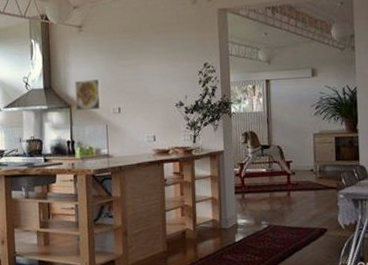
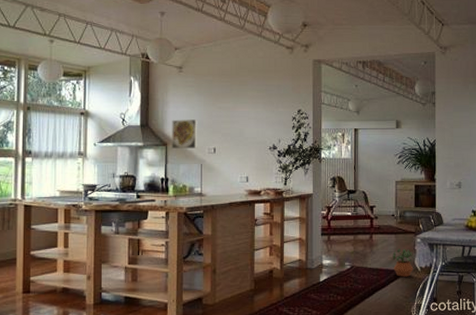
potted plant: none [312,205,337,236] -> present [392,248,414,277]

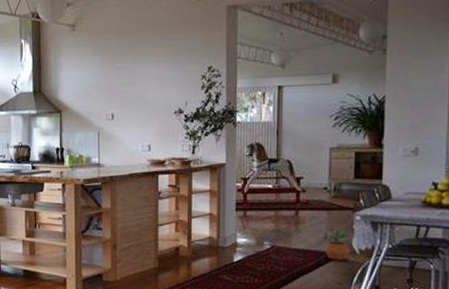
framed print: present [171,119,198,149] -> none [65,83,94,116]

